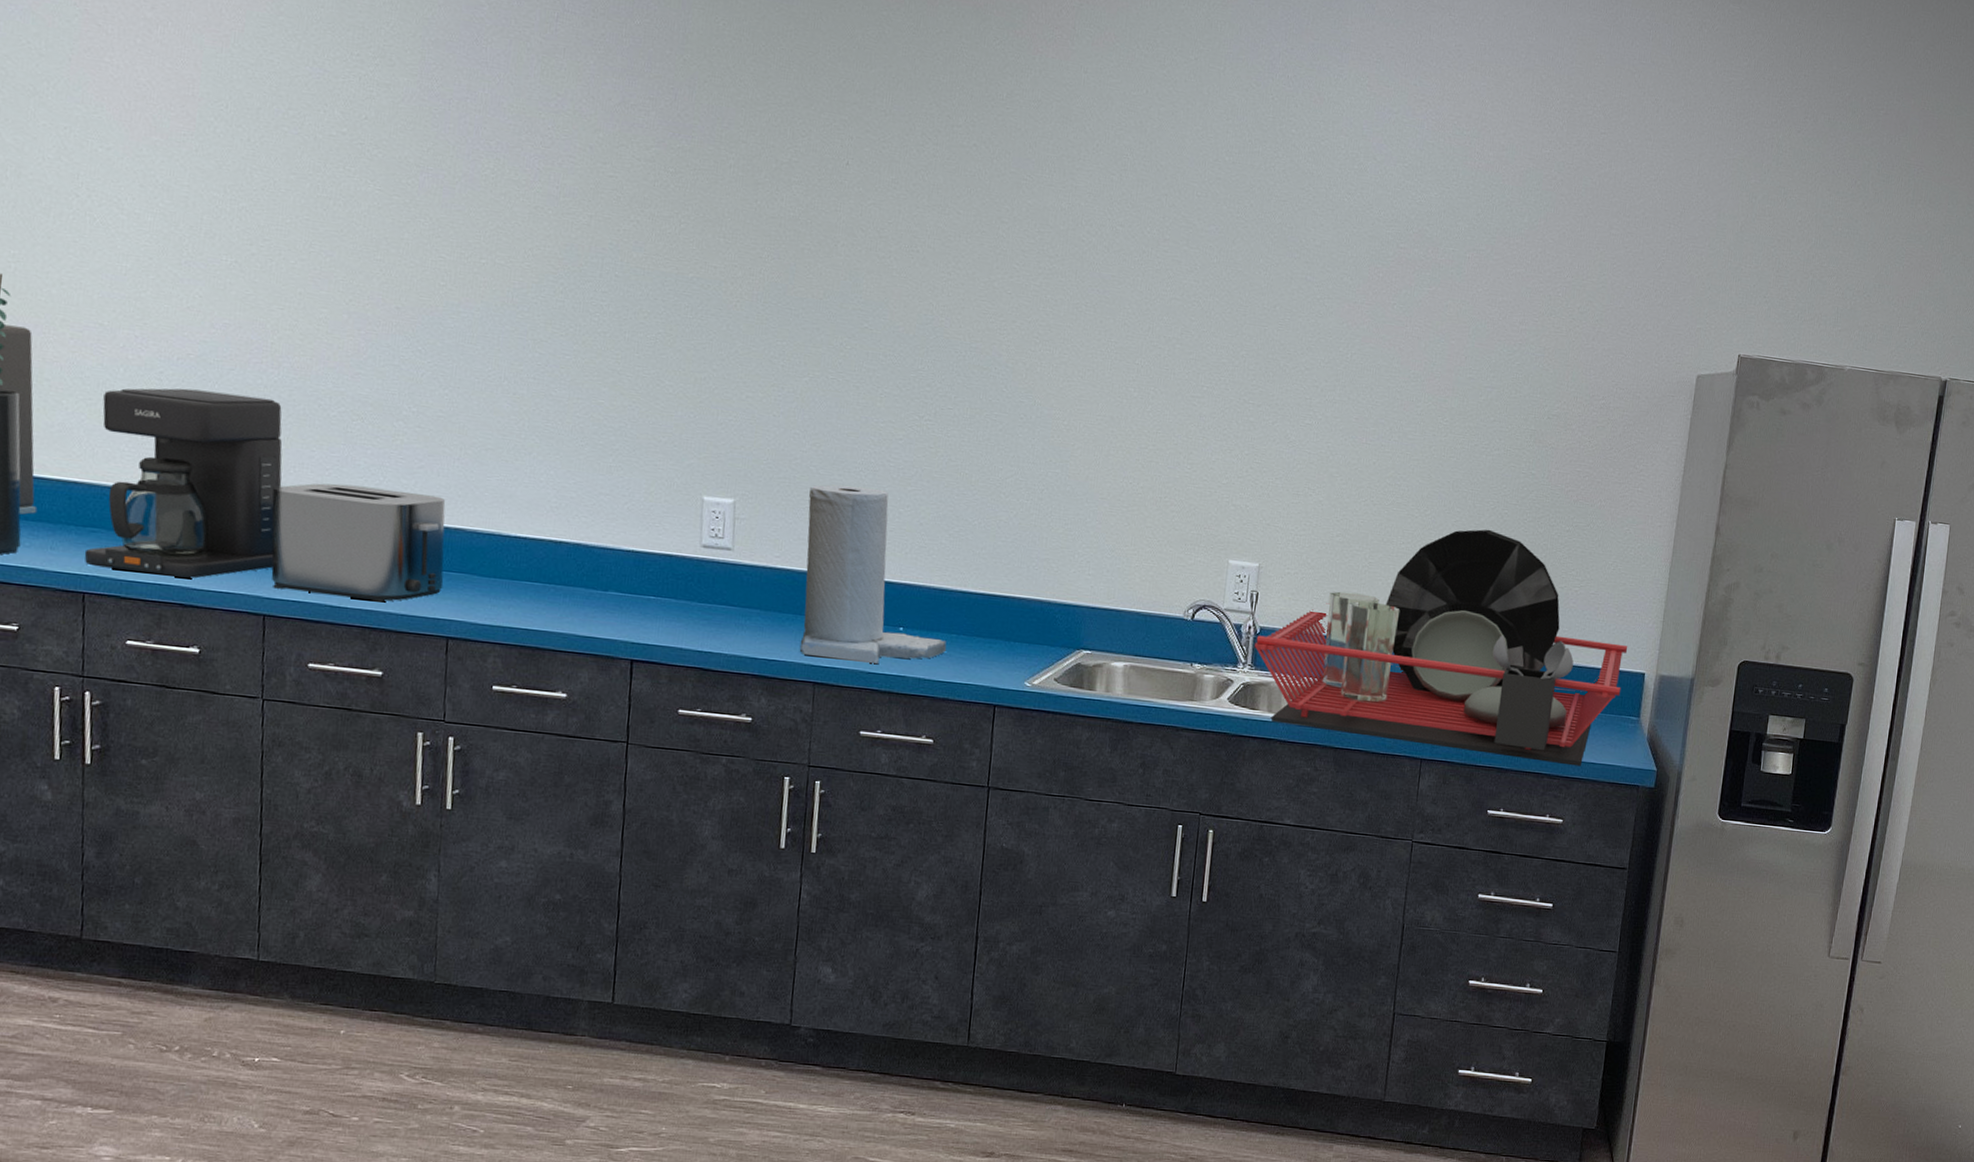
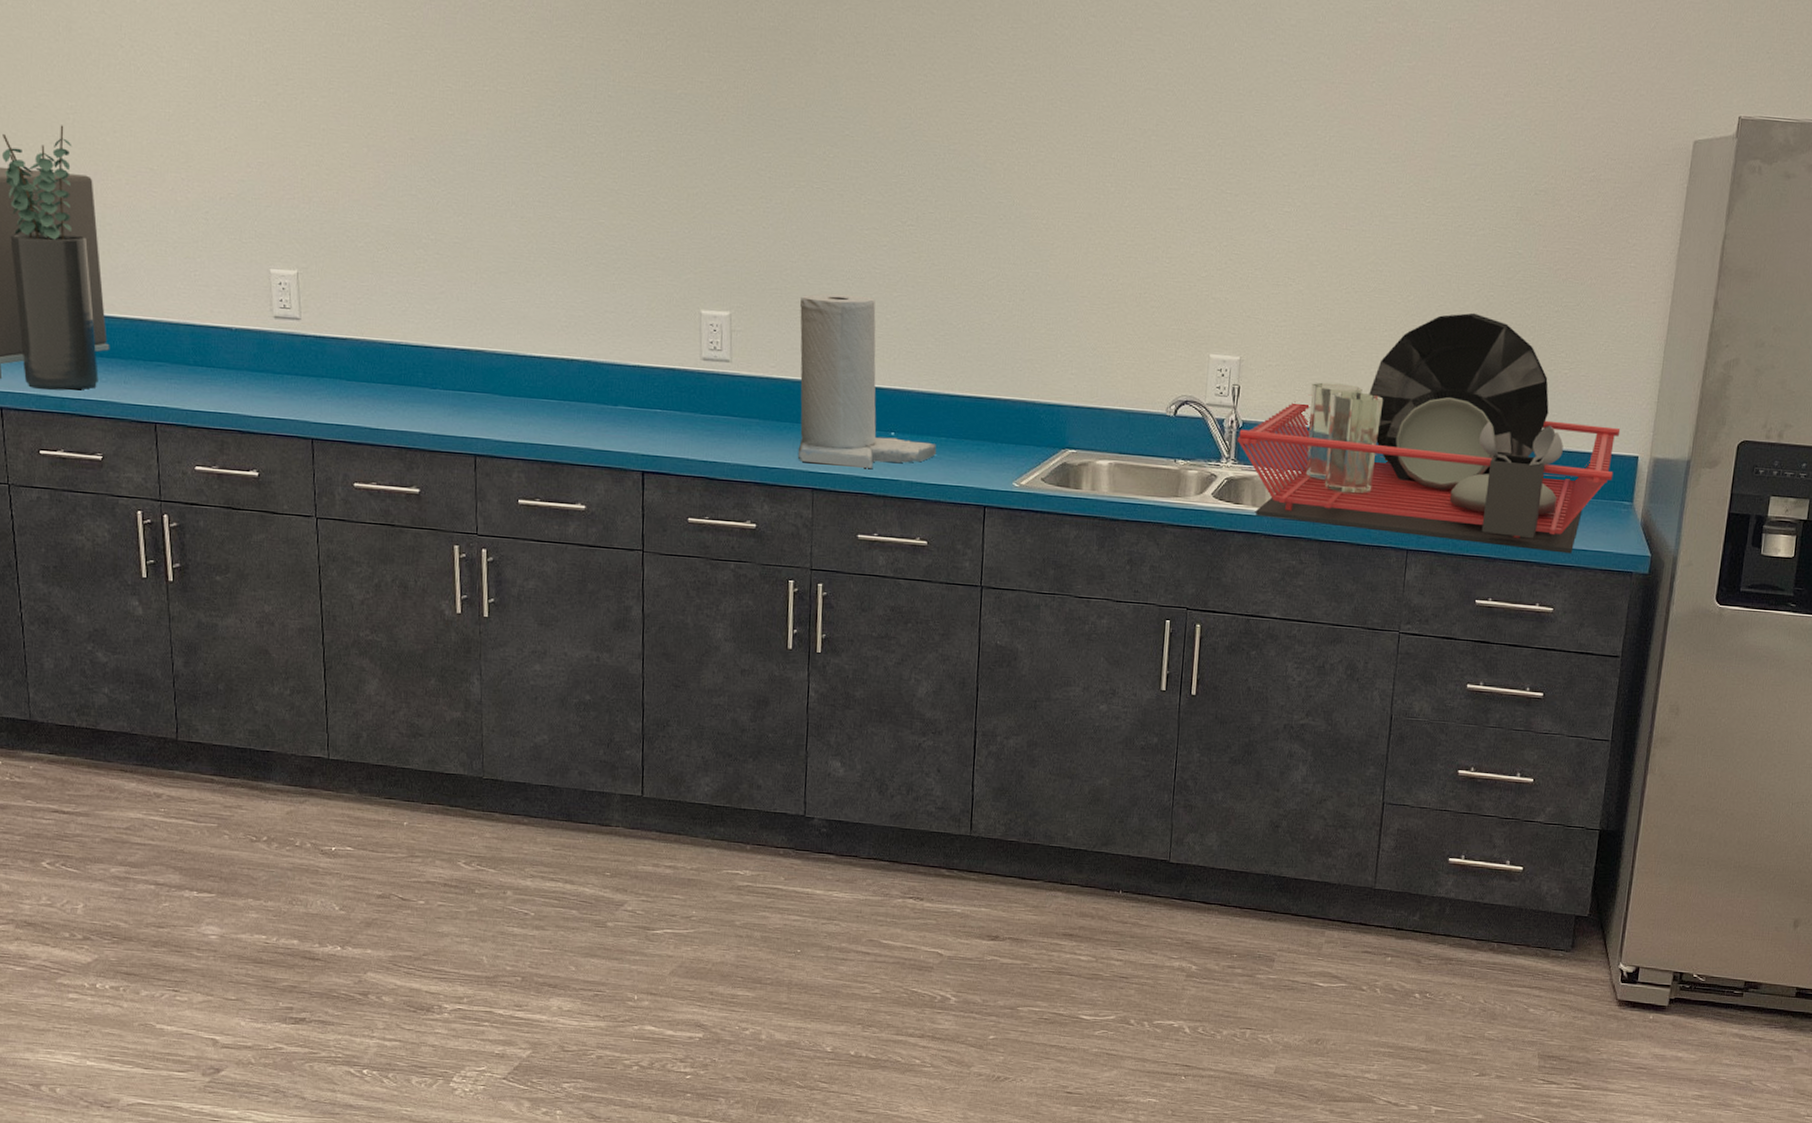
coffee maker: present [84,388,283,579] -> none [153,226,320,407]
toaster: present [271,483,446,603] -> none [311,311,469,423]

